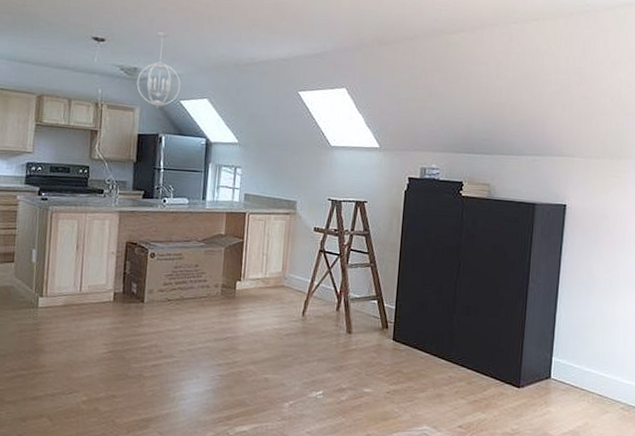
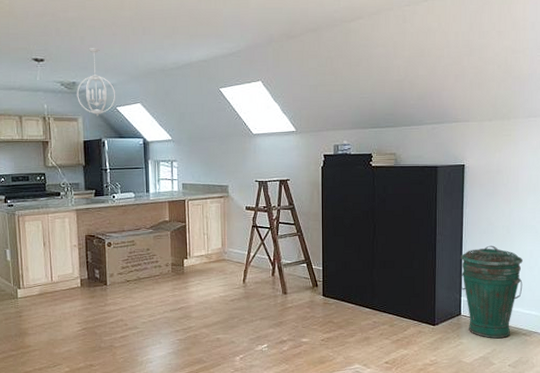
trash can: none [551,300,626,410] -> present [460,245,523,338]

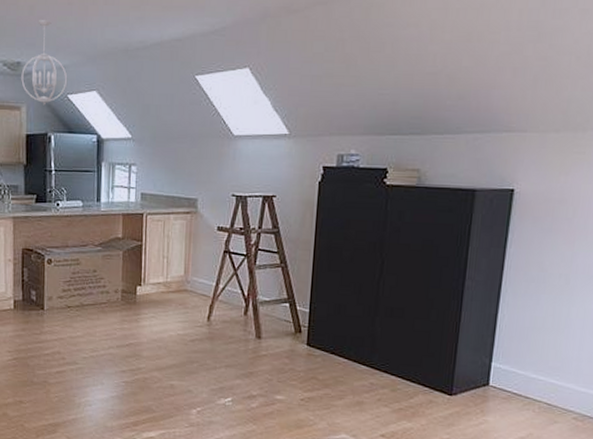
trash can: present [460,245,523,338] -> none [491,298,584,420]

